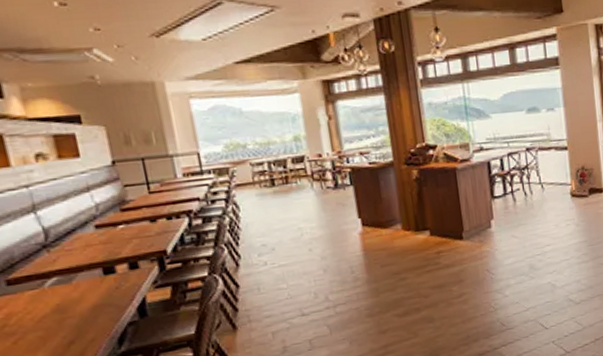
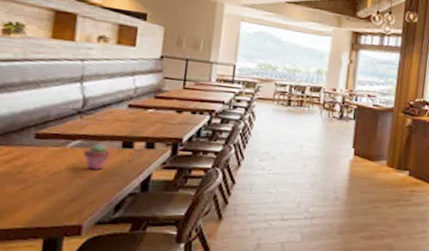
potted succulent: none [63,276,94,306] -> present [83,144,111,169]

